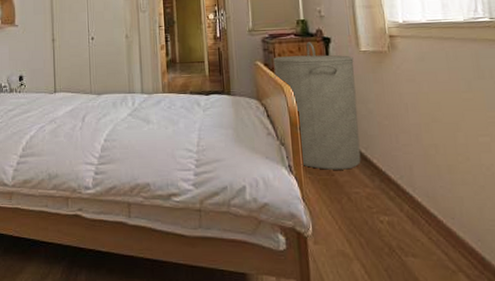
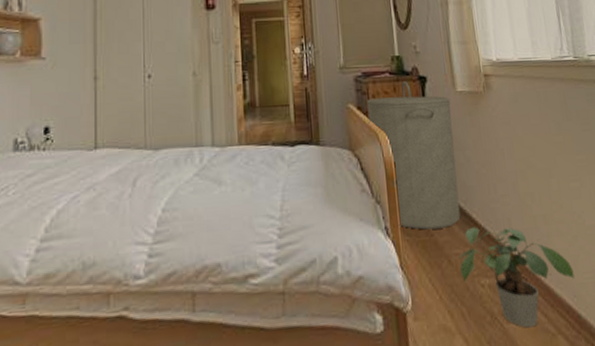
potted plant: none [358,171,479,263] -> present [458,226,575,328]

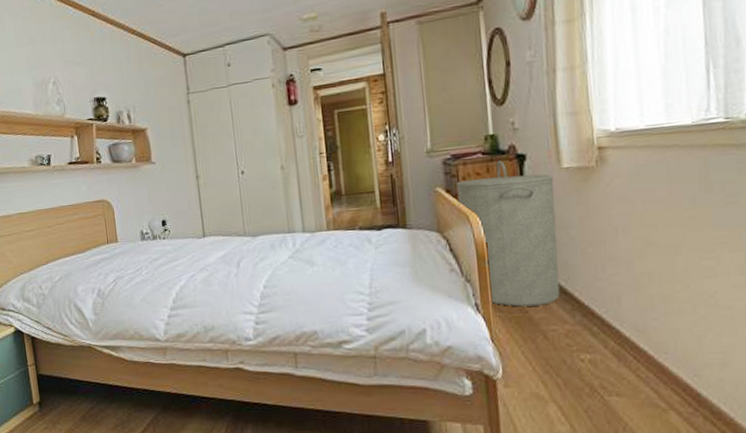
potted plant: present [458,226,575,328] -> none [556,305,697,402]

